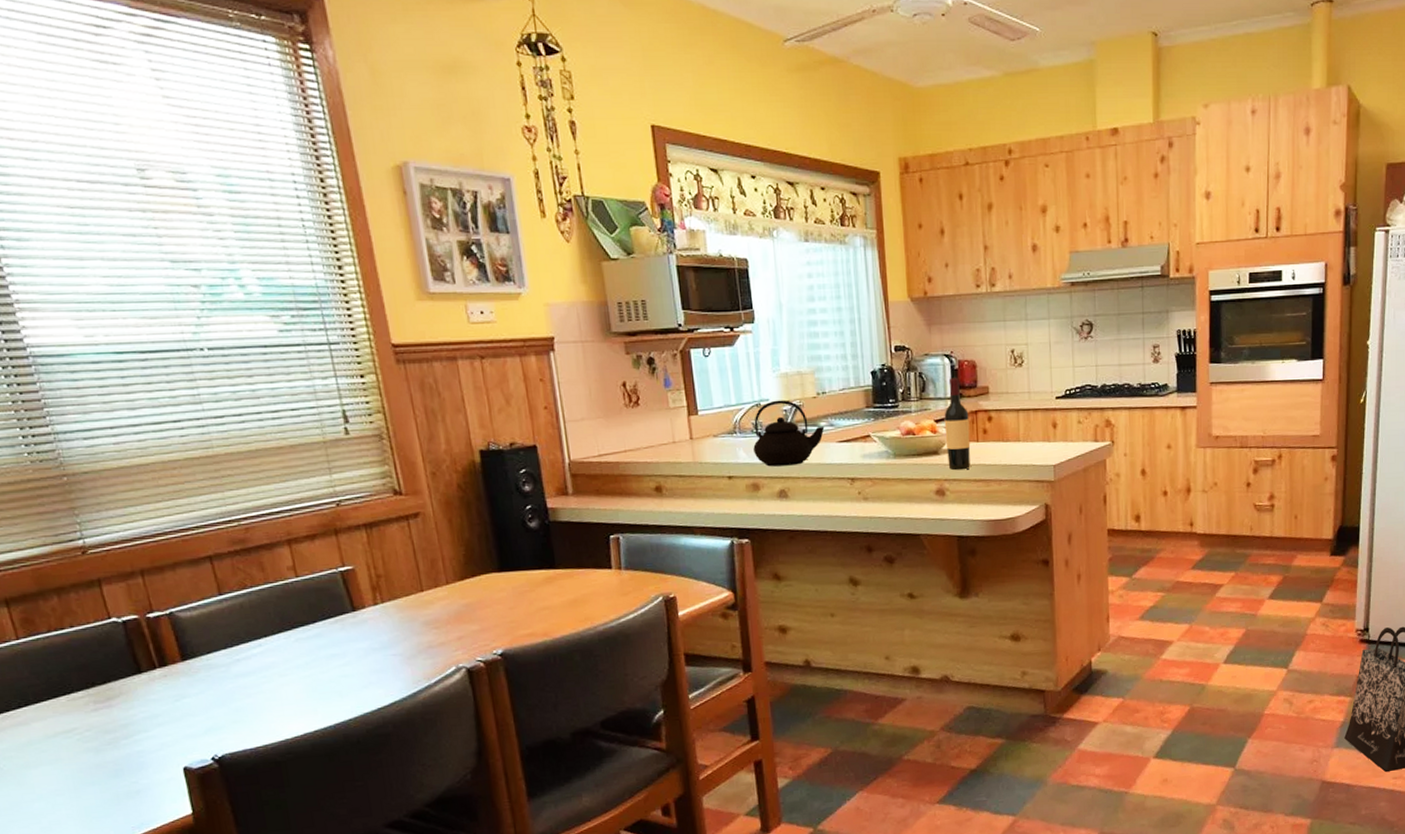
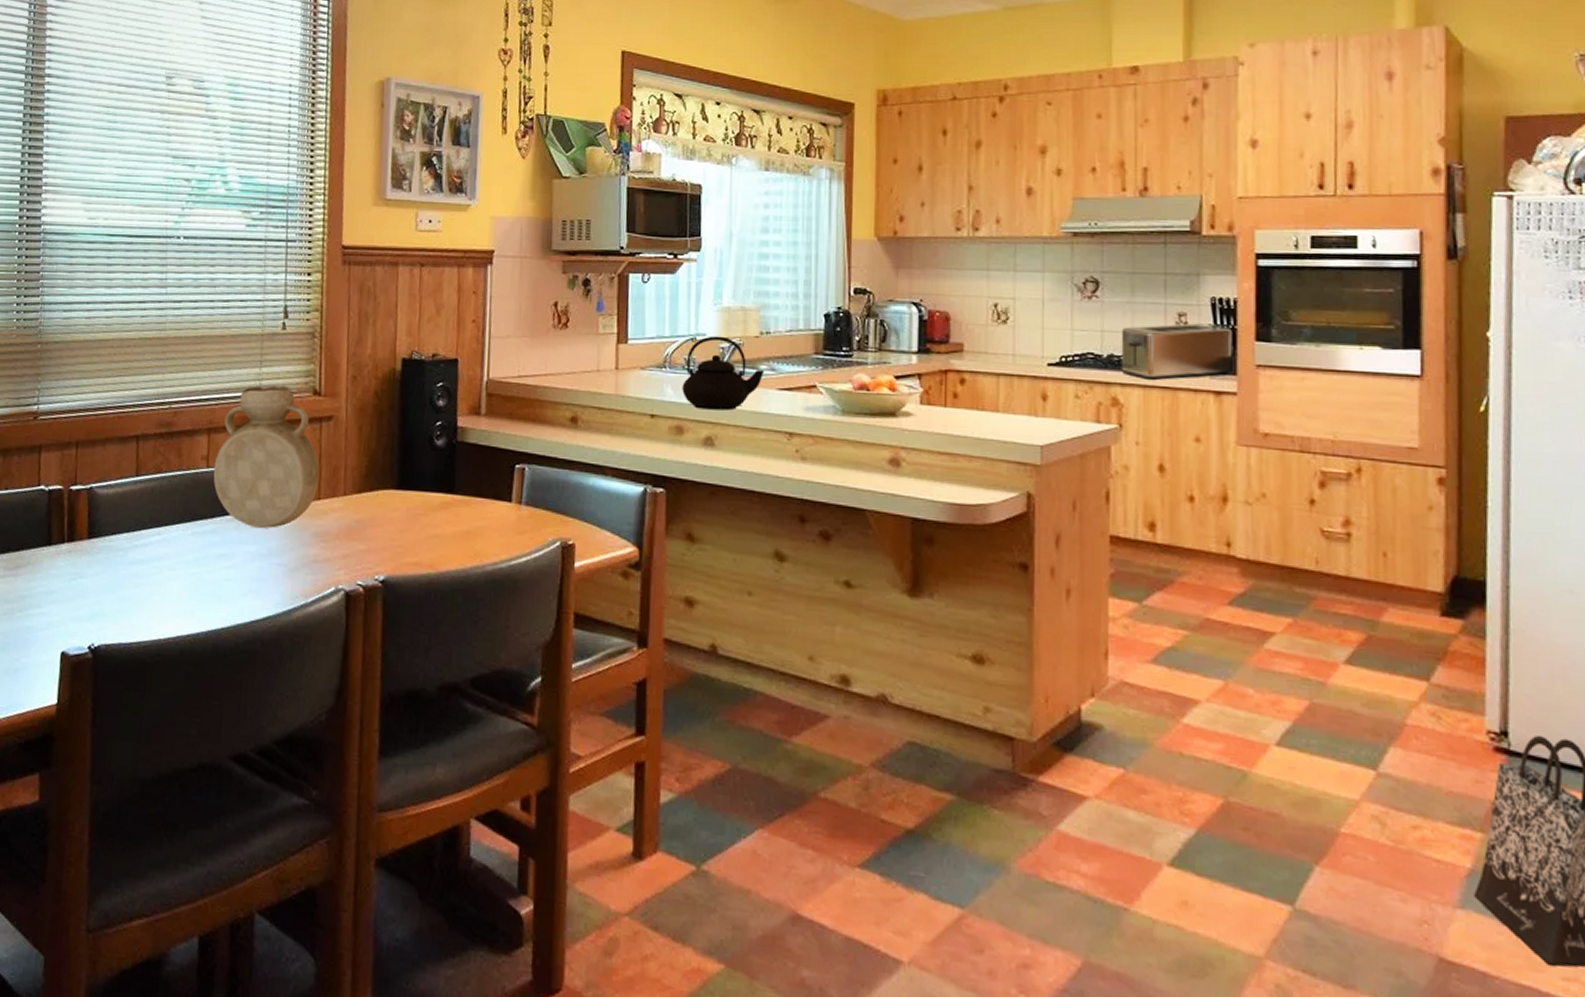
vase: none [302,489,419,626] -> present [213,385,320,528]
wine bottle: present [944,377,971,471] -> none [906,329,937,439]
toaster: none [1111,352,1193,404] -> present [1121,323,1233,381]

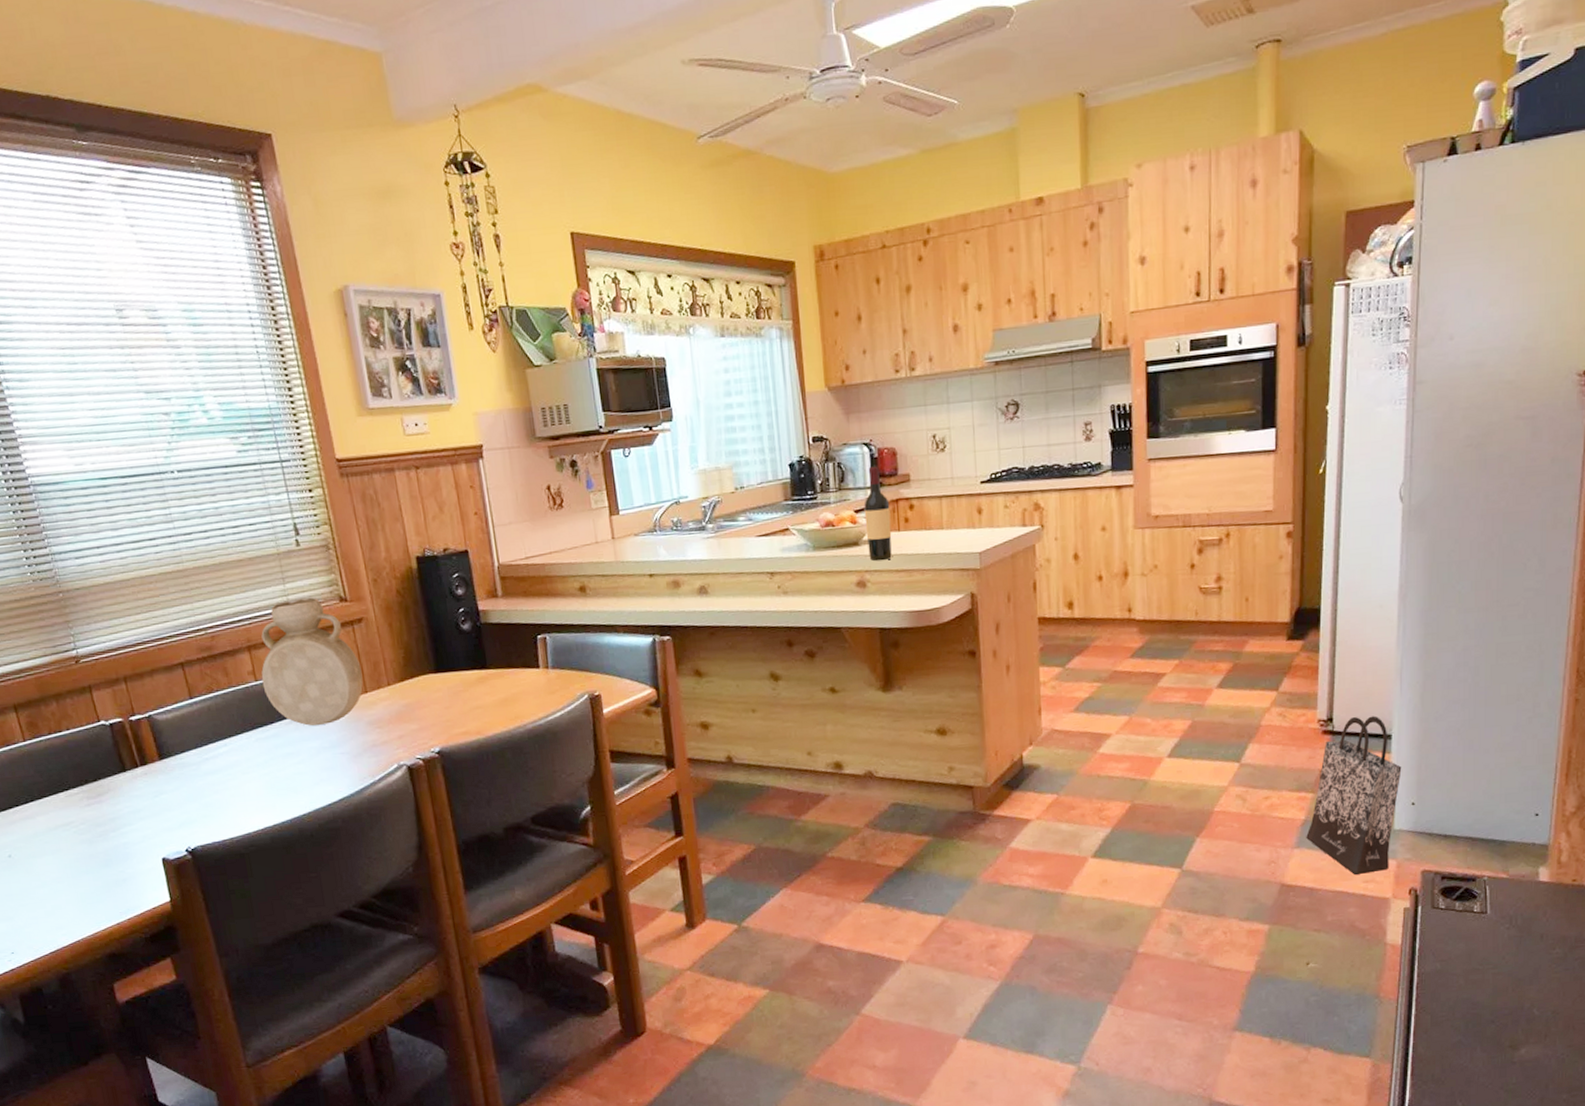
teapot: present [682,336,765,411] -> none [673,496,744,564]
wine bottle: none [906,329,937,439] -> present [864,466,892,562]
toaster: present [1121,323,1233,381] -> none [1039,429,1129,485]

